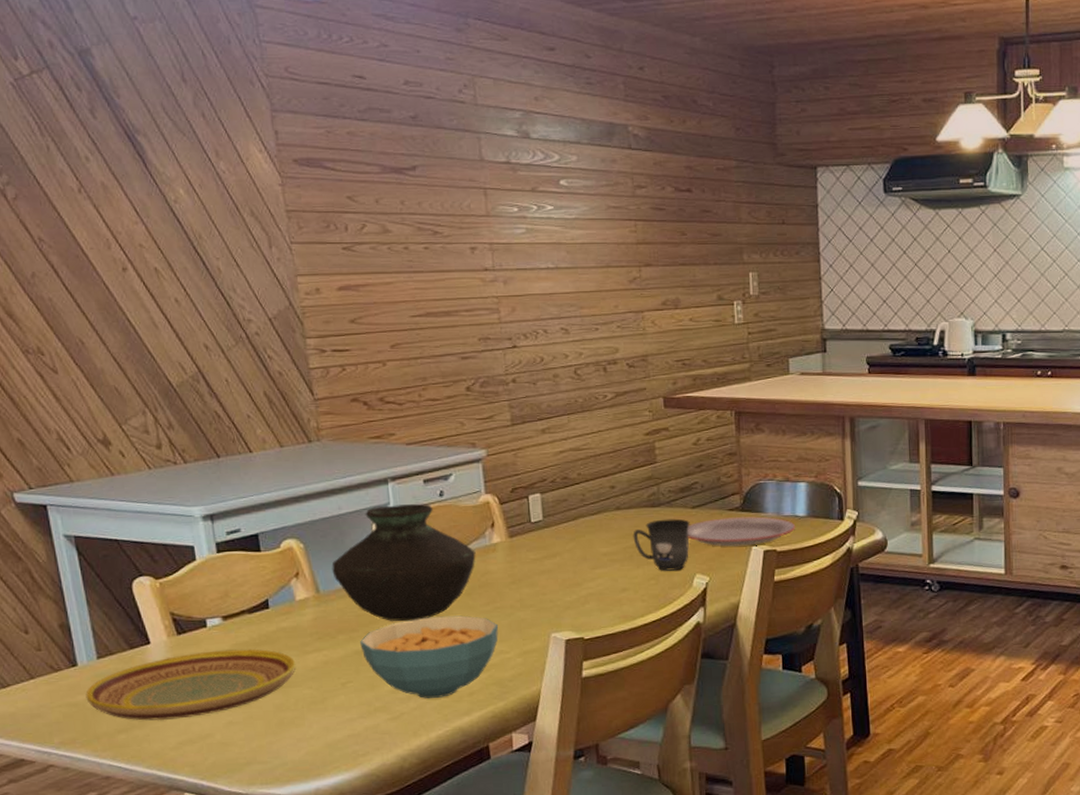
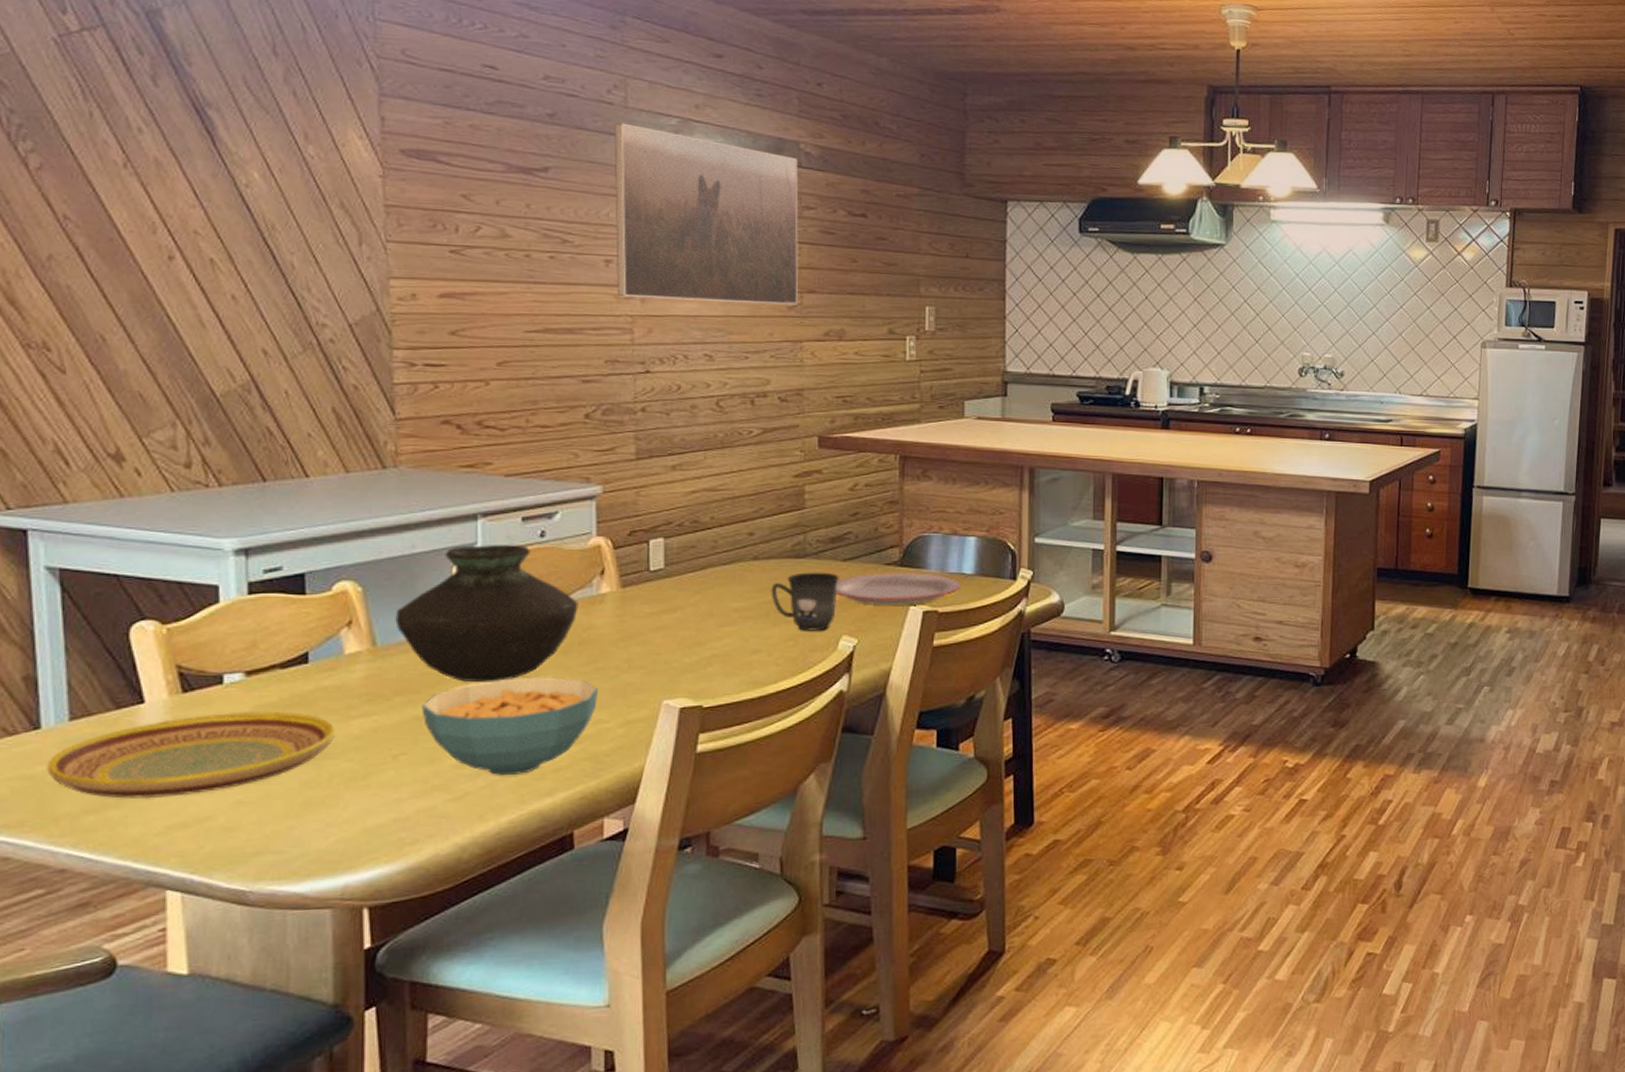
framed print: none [467,119,637,280] -> present [614,122,798,306]

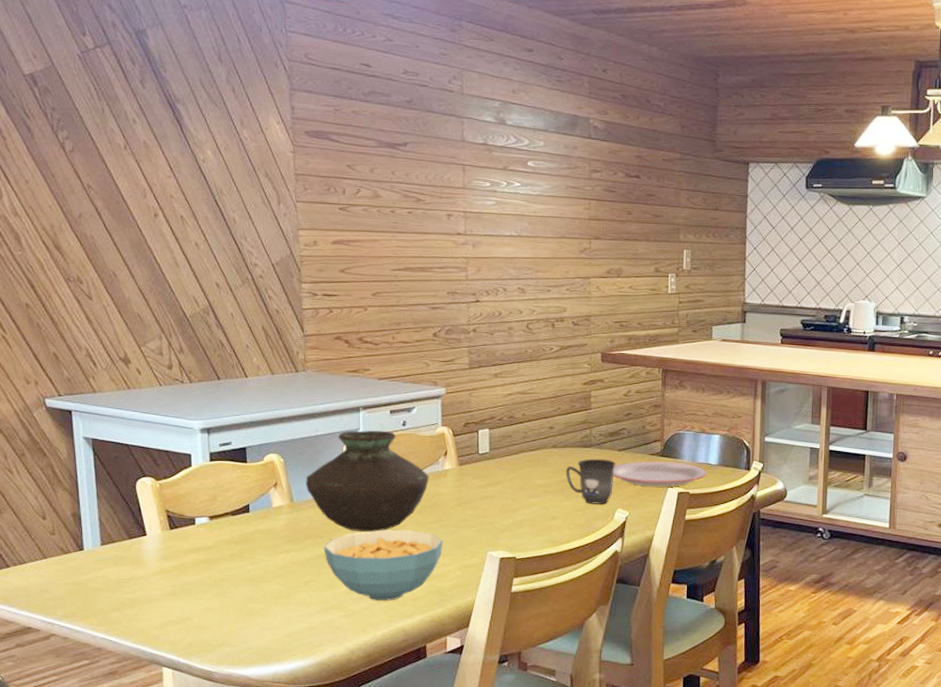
plate: present [47,711,336,799] -> none [88,545,268,602]
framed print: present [614,122,798,306] -> none [453,106,588,249]

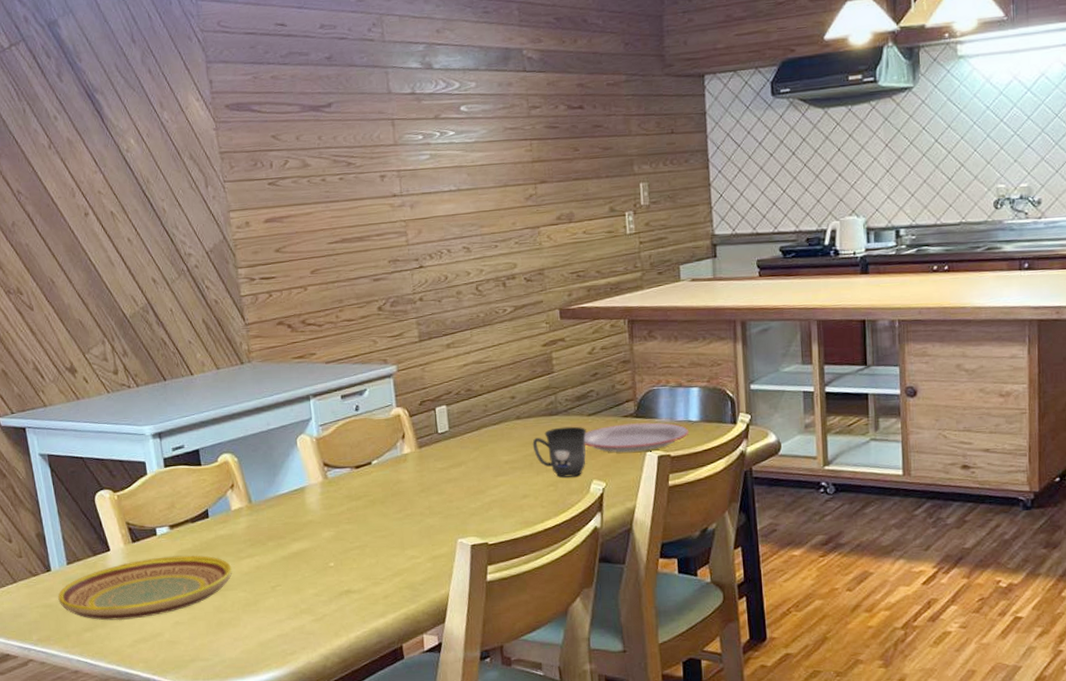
plate: none [88,545,268,602] -> present [58,555,232,621]
vase: present [306,430,429,532] -> none [262,418,389,529]
cereal bowl: present [324,529,443,601] -> none [287,522,410,601]

